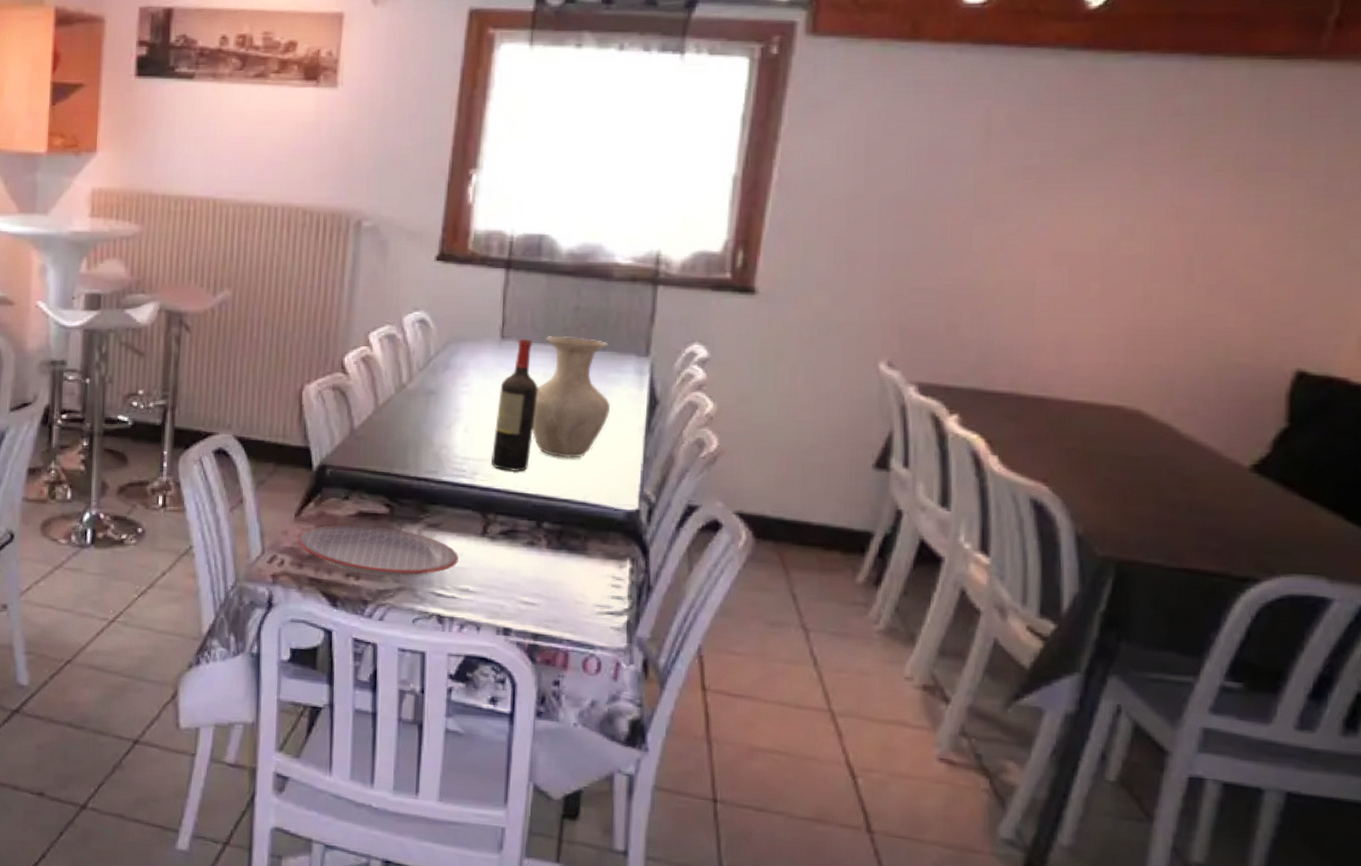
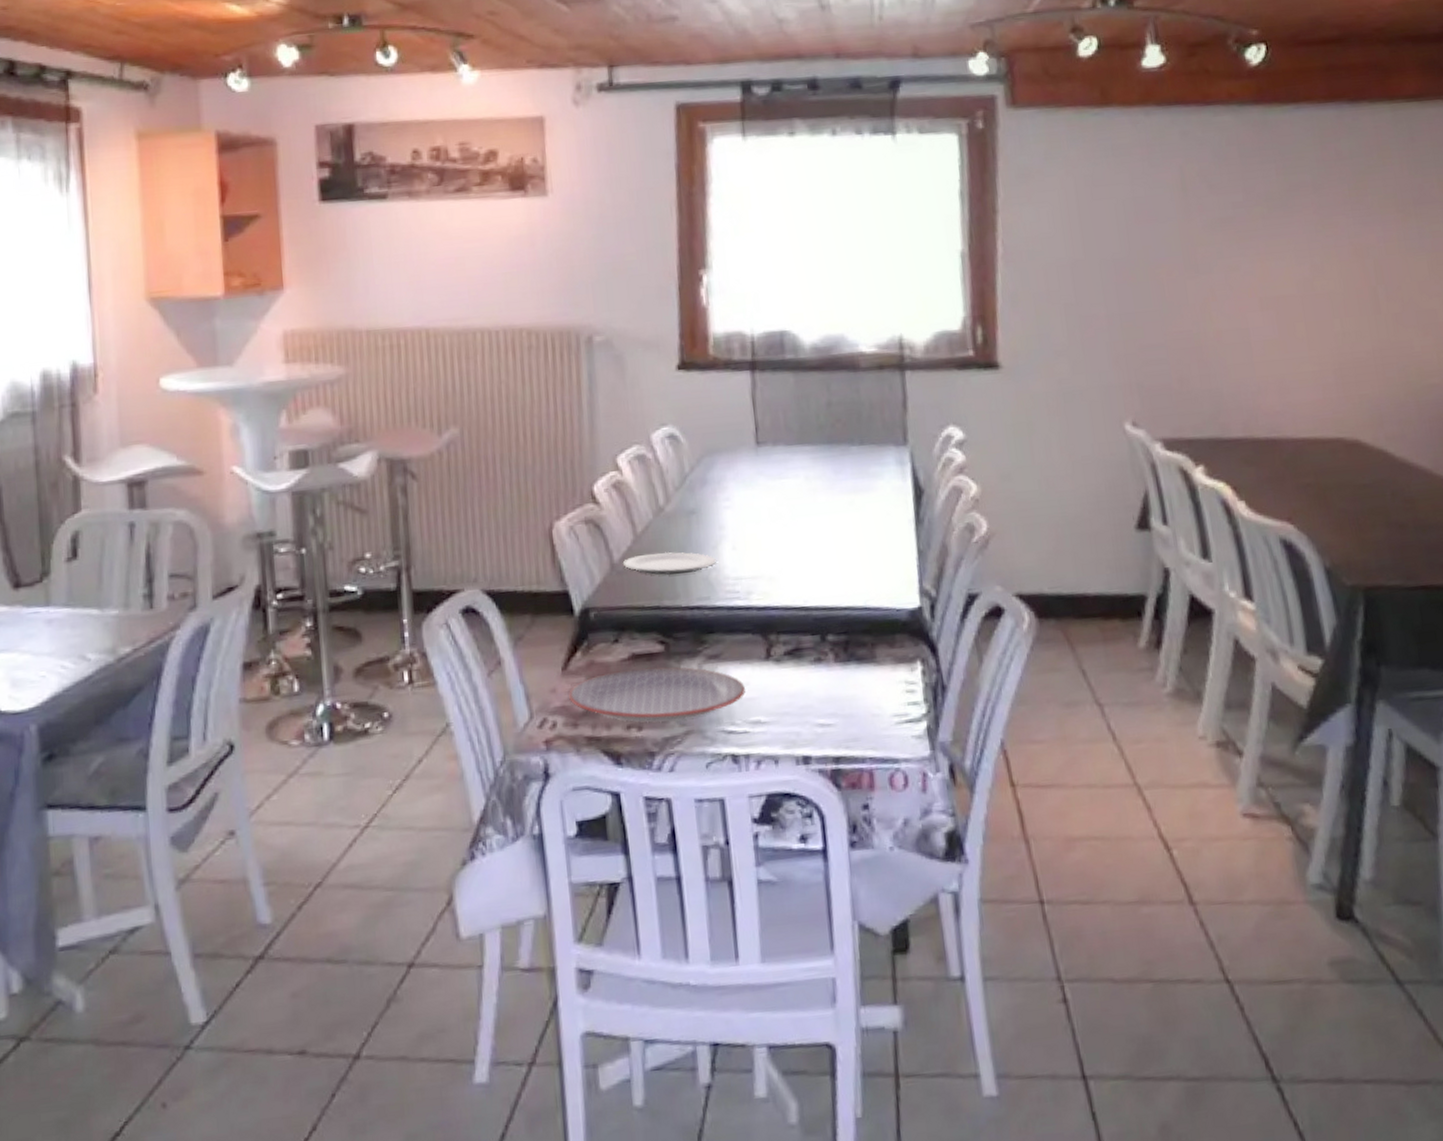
plate: none [361,424,448,447] -> present [622,552,716,575]
wine bottle: present [491,338,538,472] -> none [762,441,804,586]
vase: present [532,335,611,458] -> none [800,434,878,563]

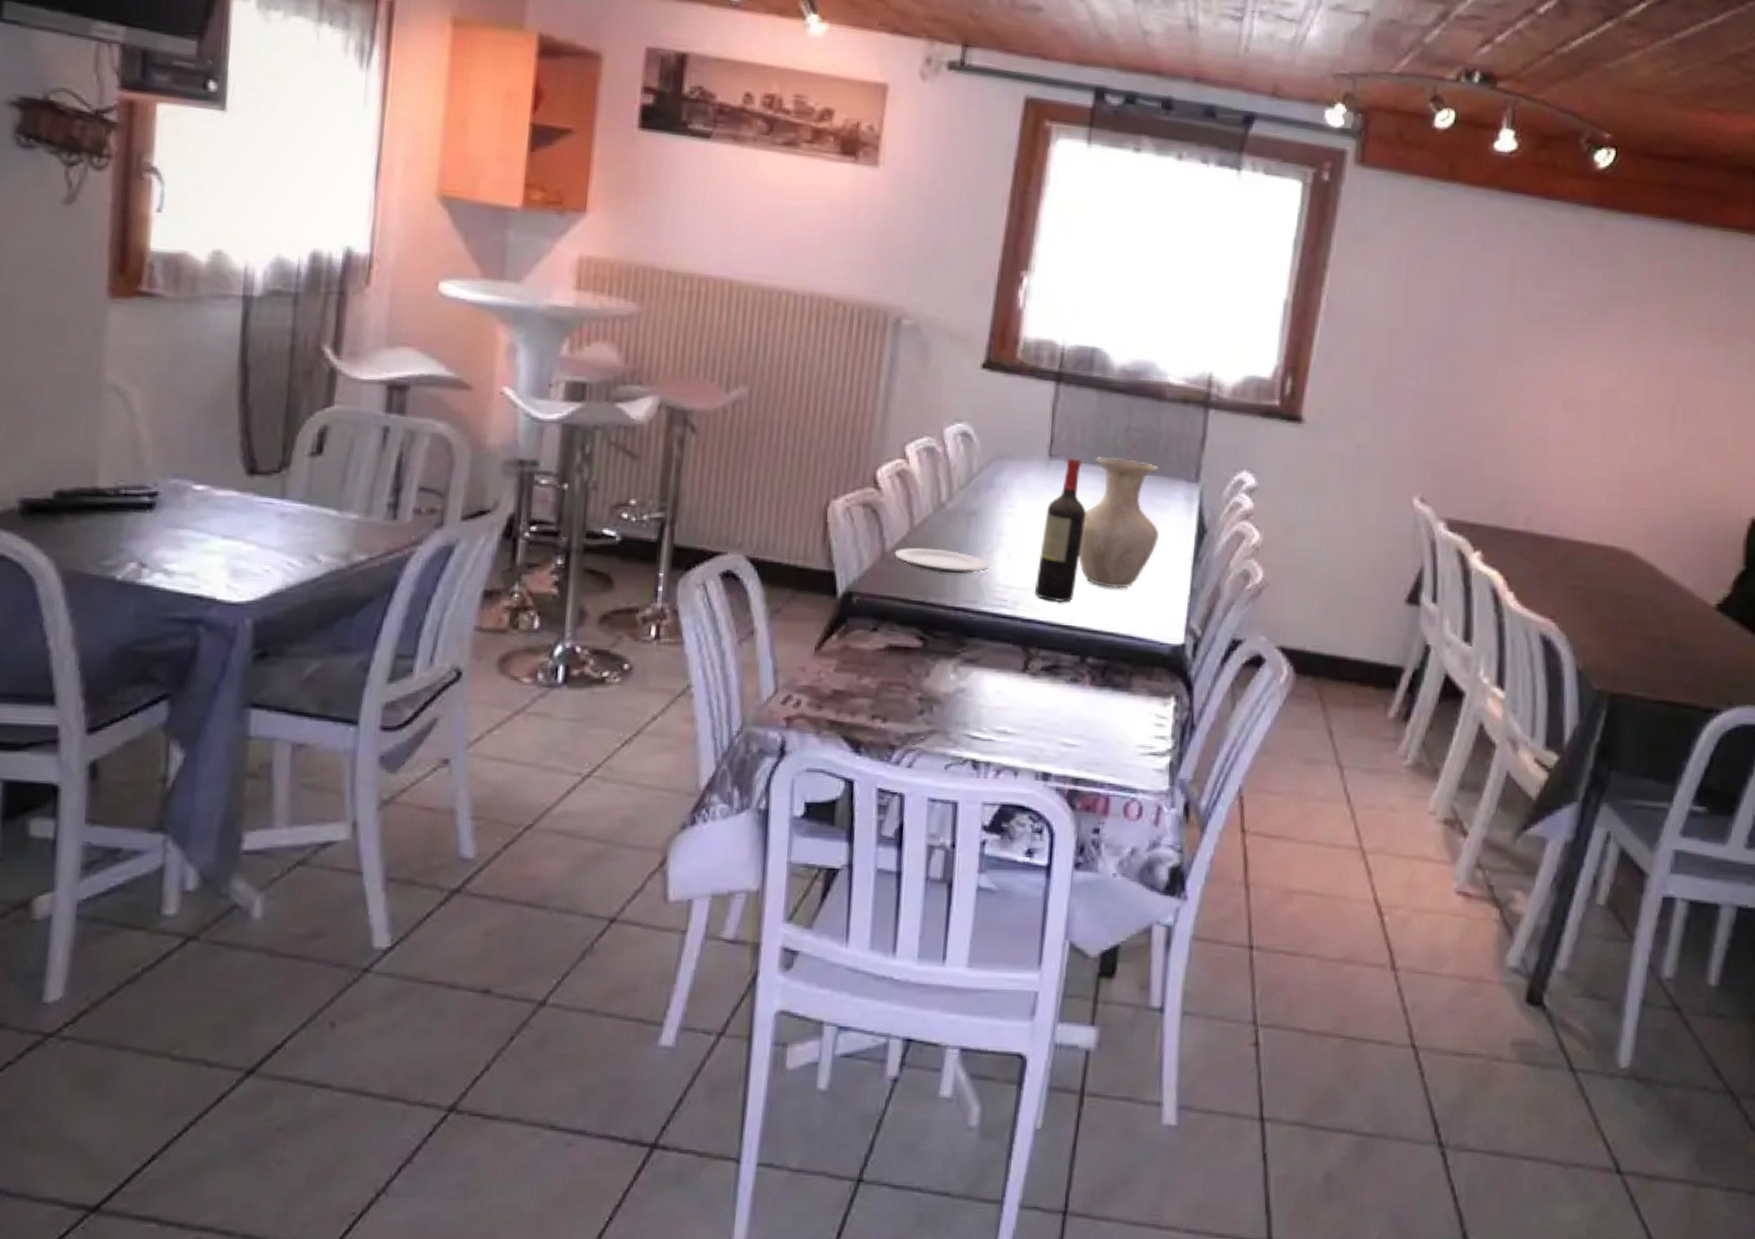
plate: present [569,667,745,723] -> none [818,659,997,718]
wine bottle: none [762,441,804,586] -> present [1034,457,1086,602]
vase: none [800,434,878,563] -> present [1078,456,1160,589]

